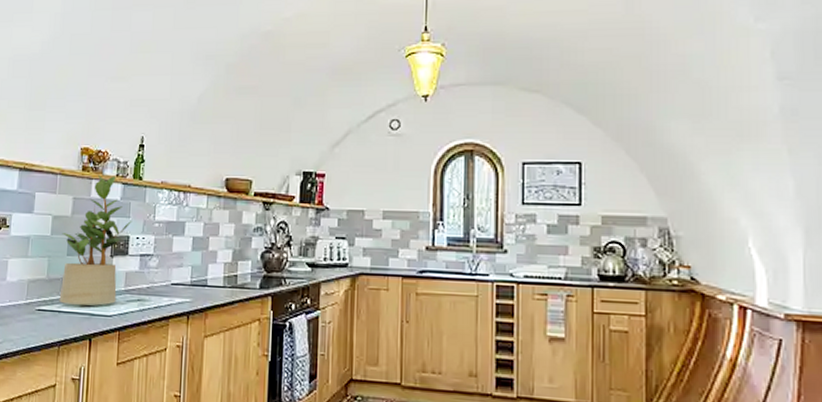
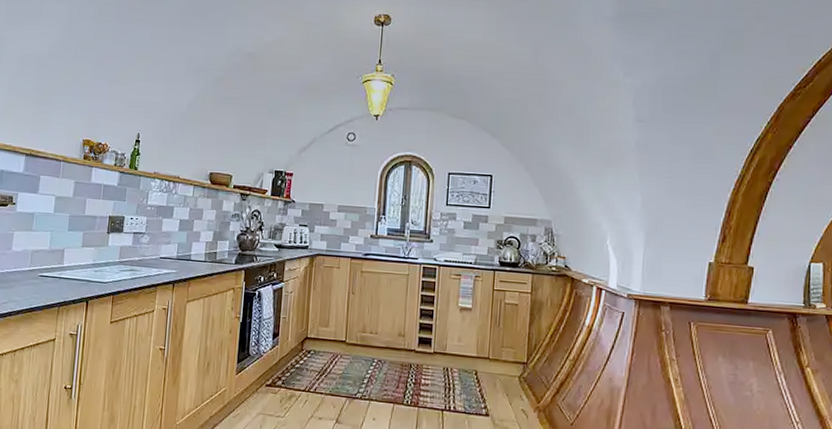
potted plant: present [59,174,132,306] -> none [60,163,128,274]

